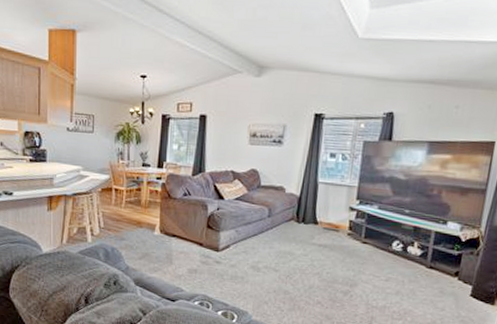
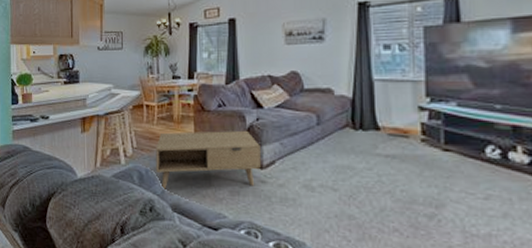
coffee table: none [122,215,218,266] -> present [156,130,261,189]

